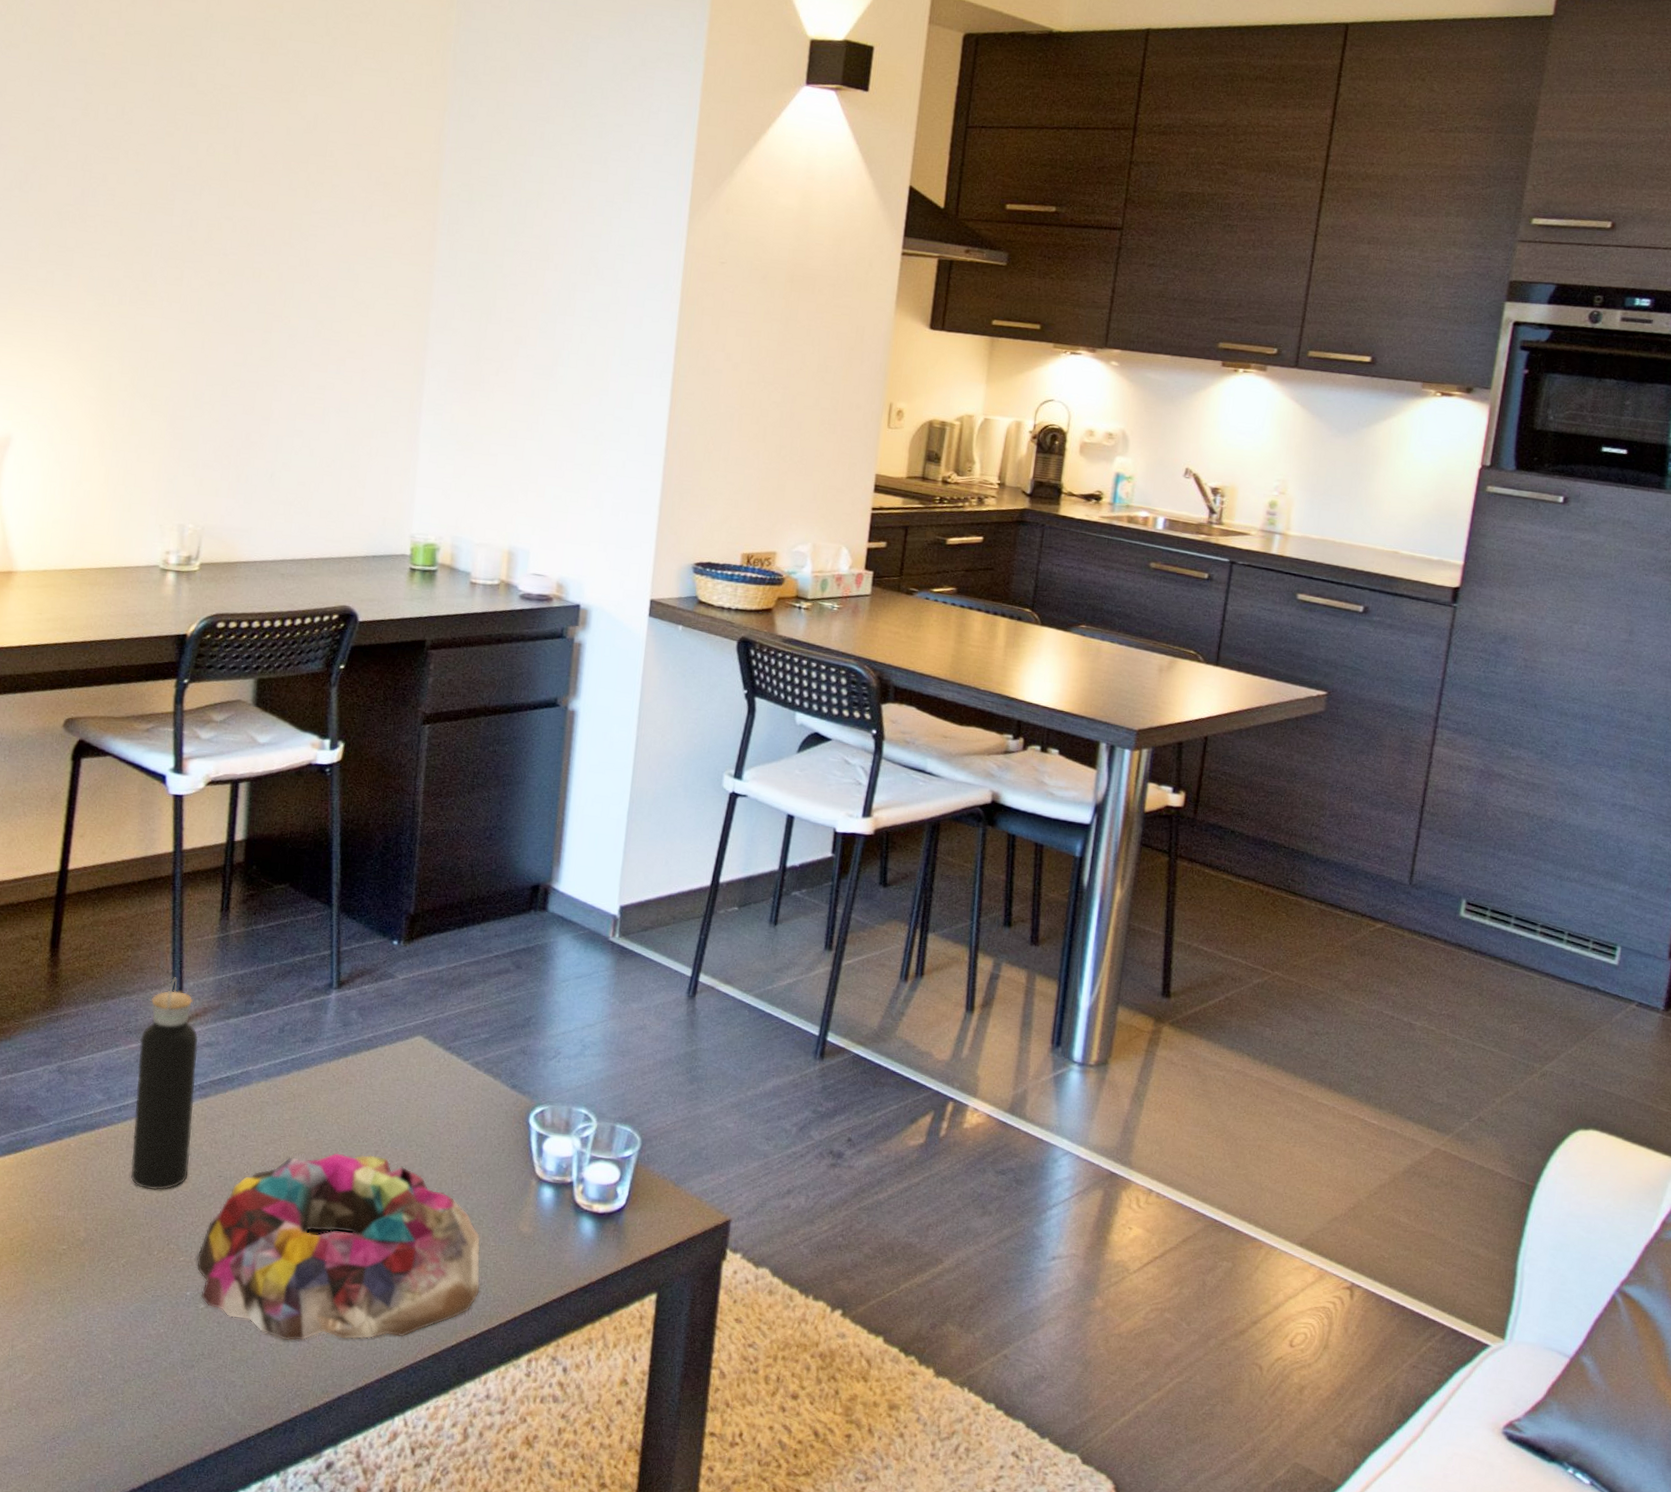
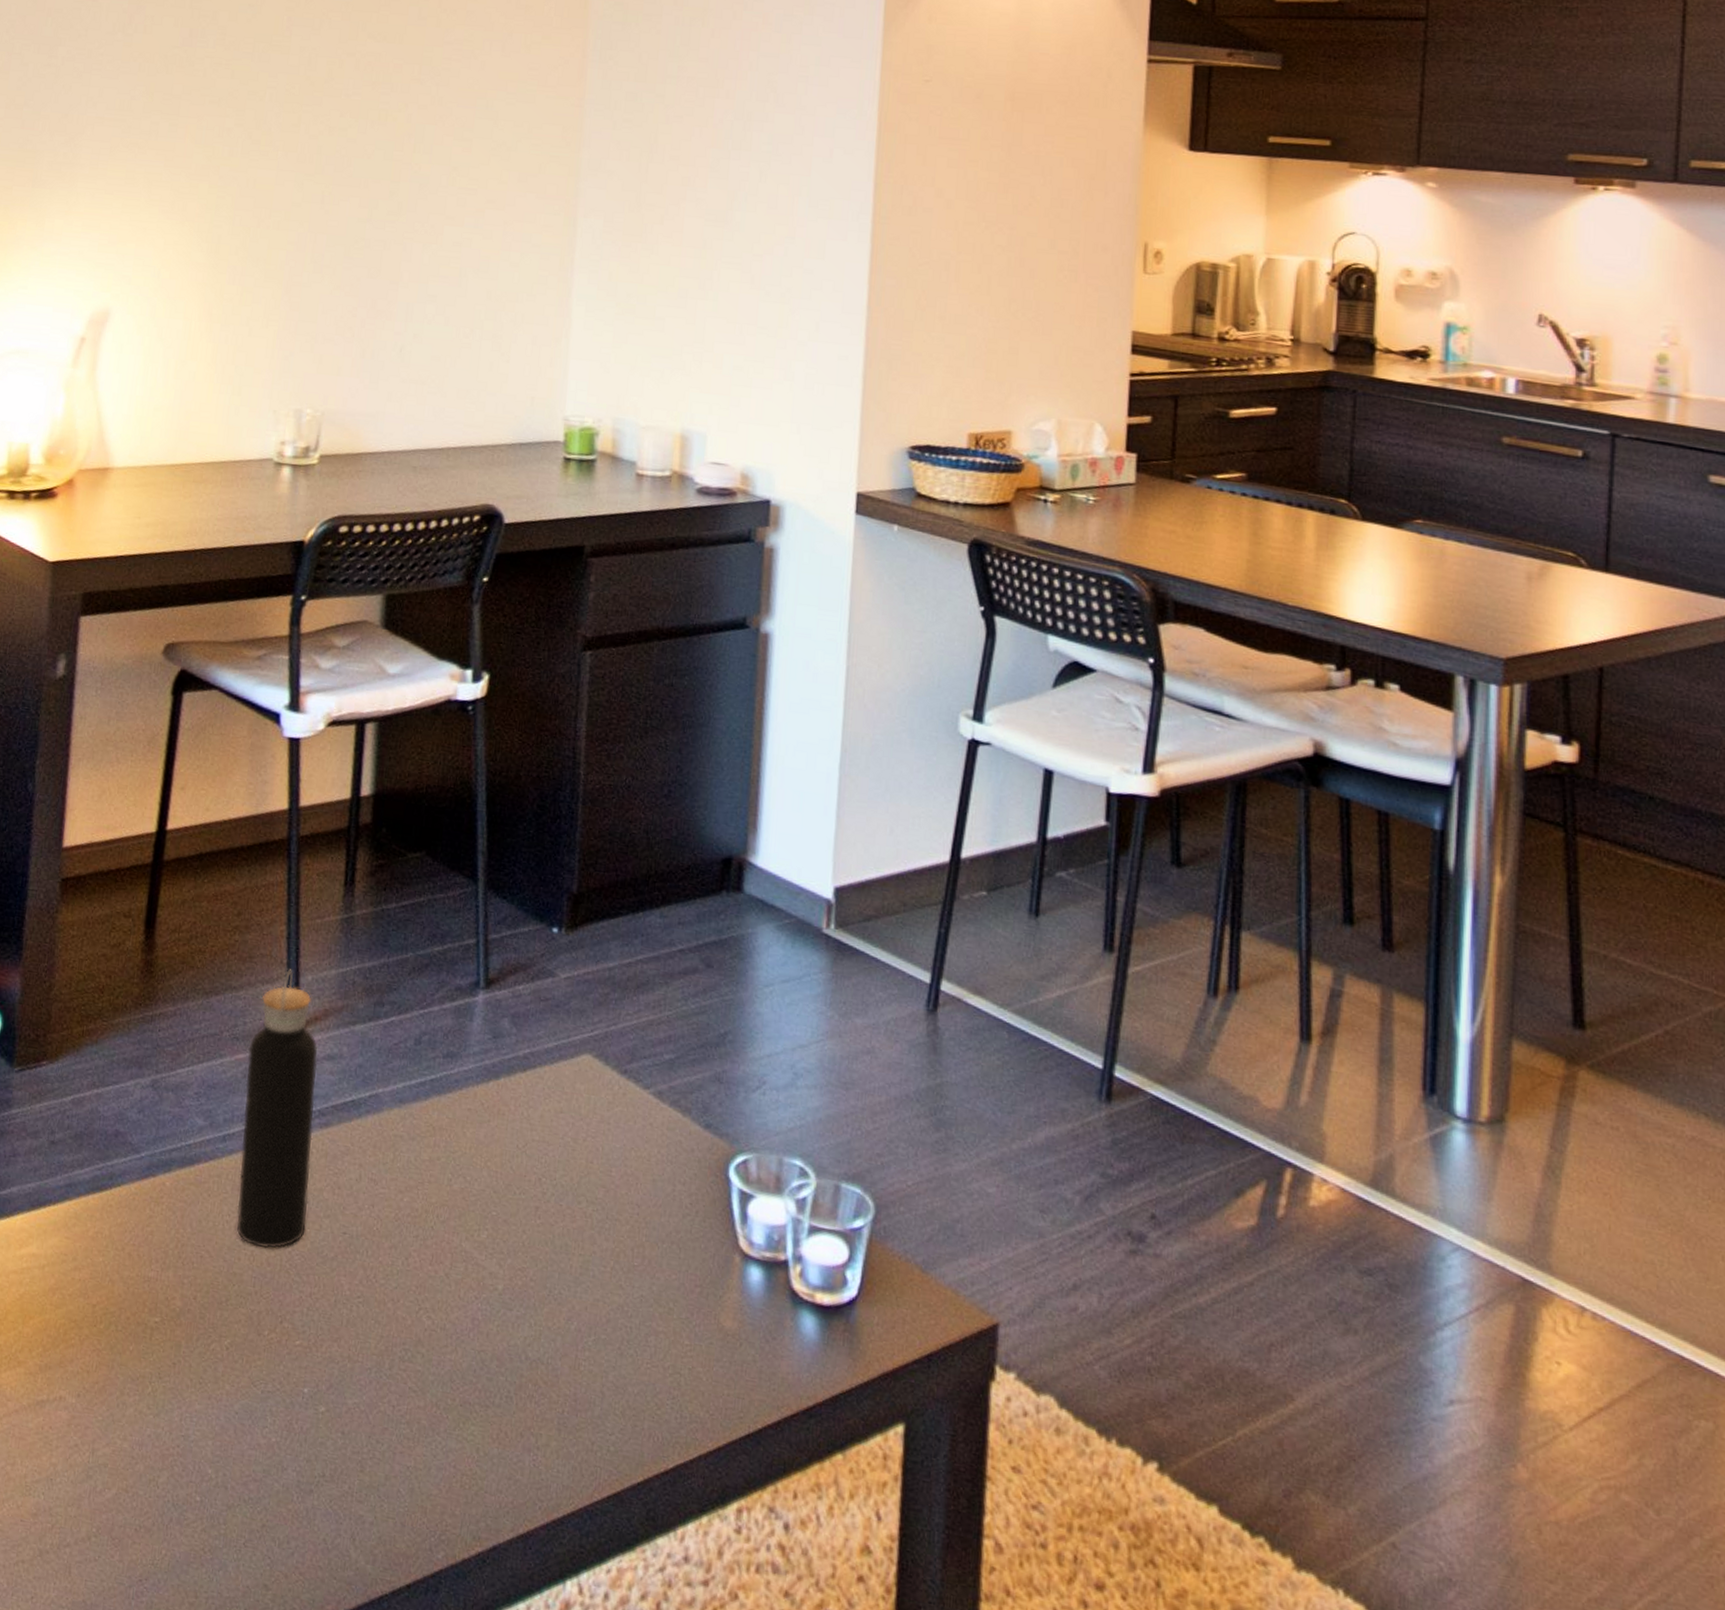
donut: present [196,1153,481,1341] -> none [315,1207,672,1468]

